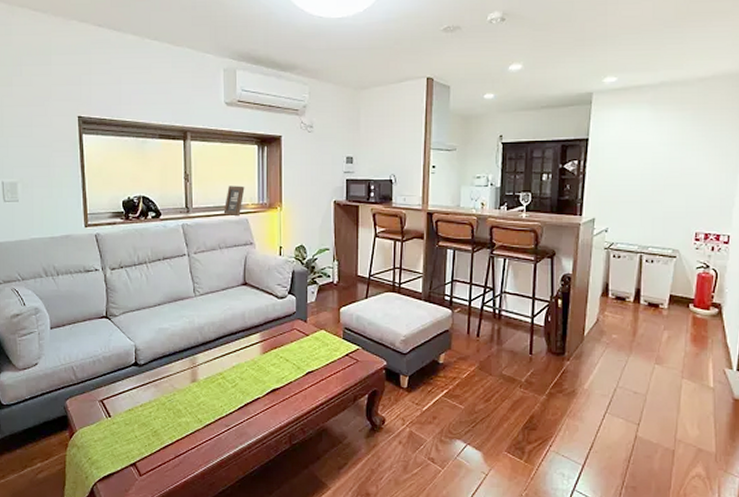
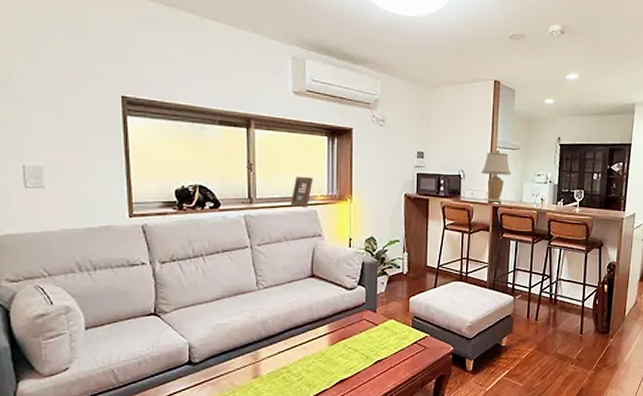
table lamp: none [414,151,447,211] -> present [481,149,511,205]

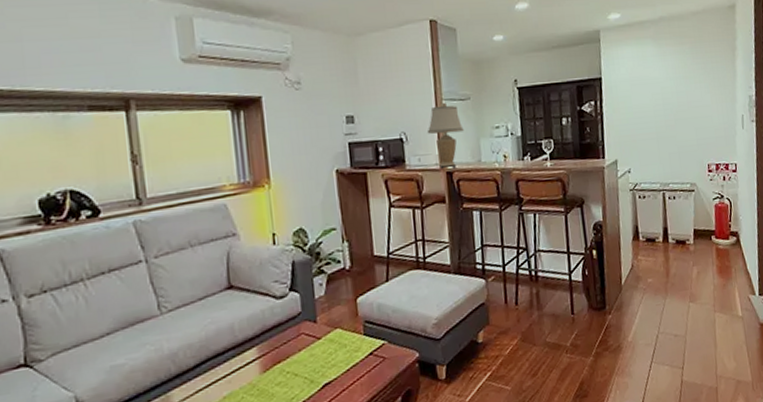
picture frame: present [290,176,313,208] -> none [191,162,219,203]

